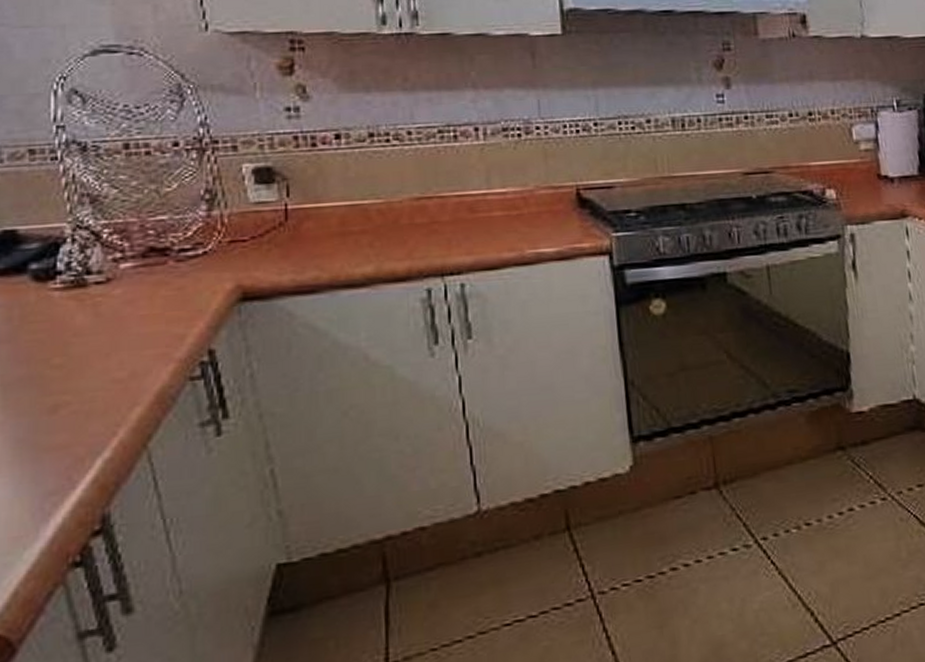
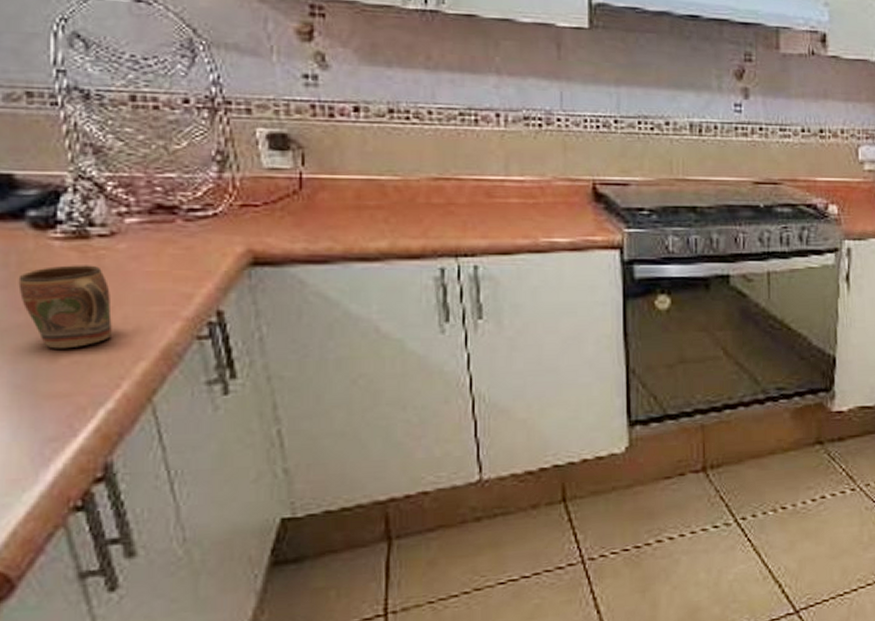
mug: none [21,313,108,400] -> present [18,265,112,349]

